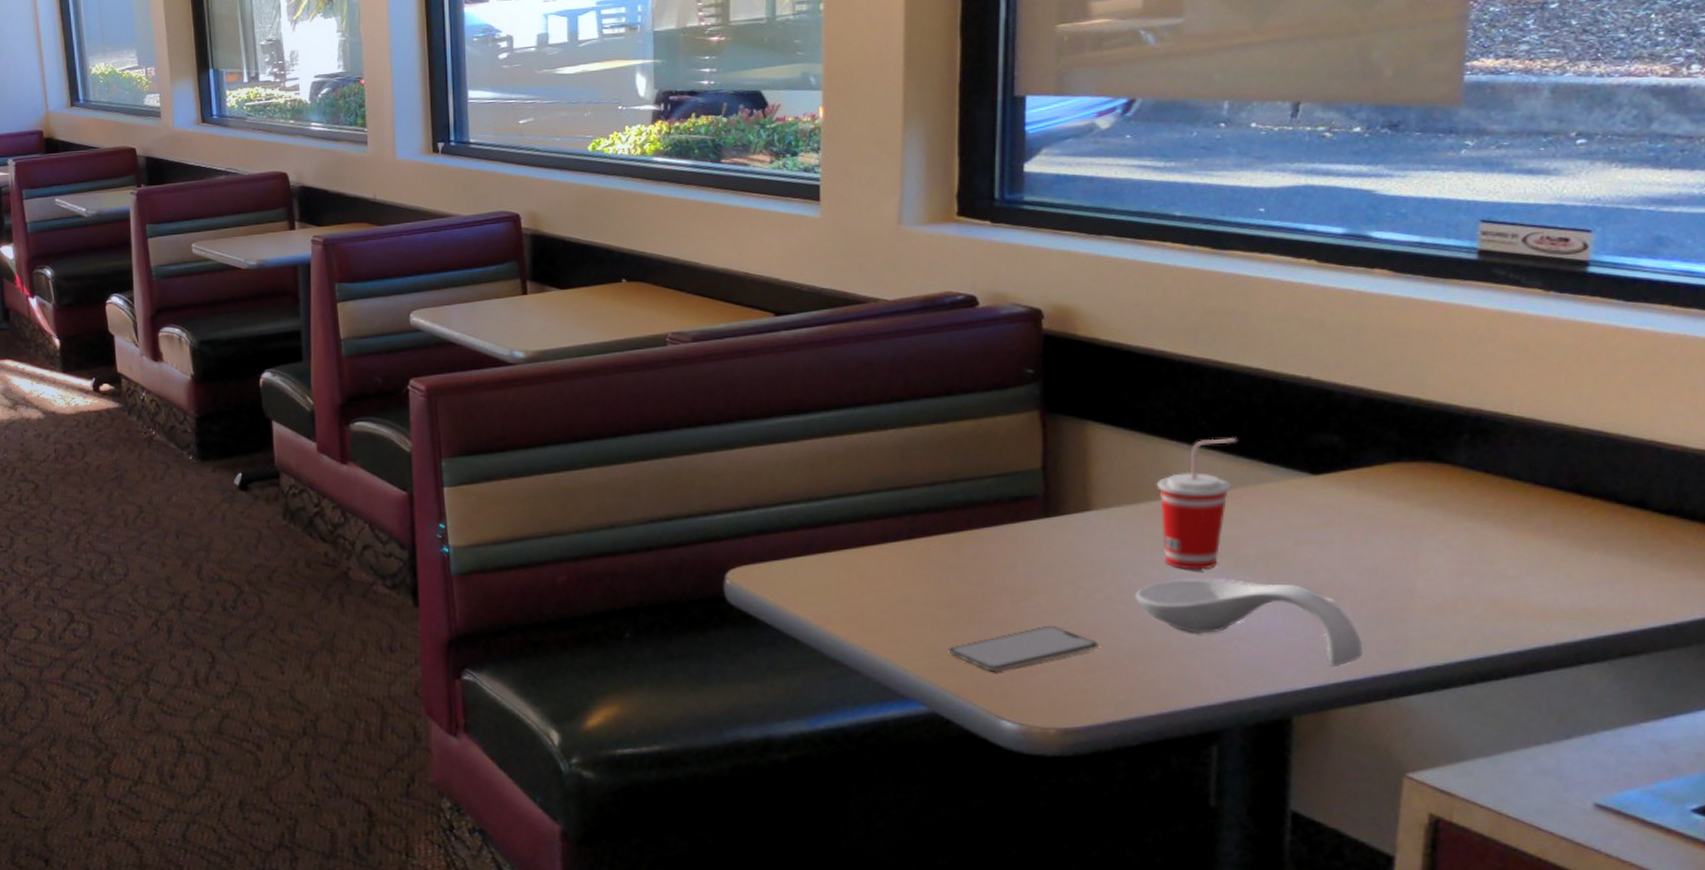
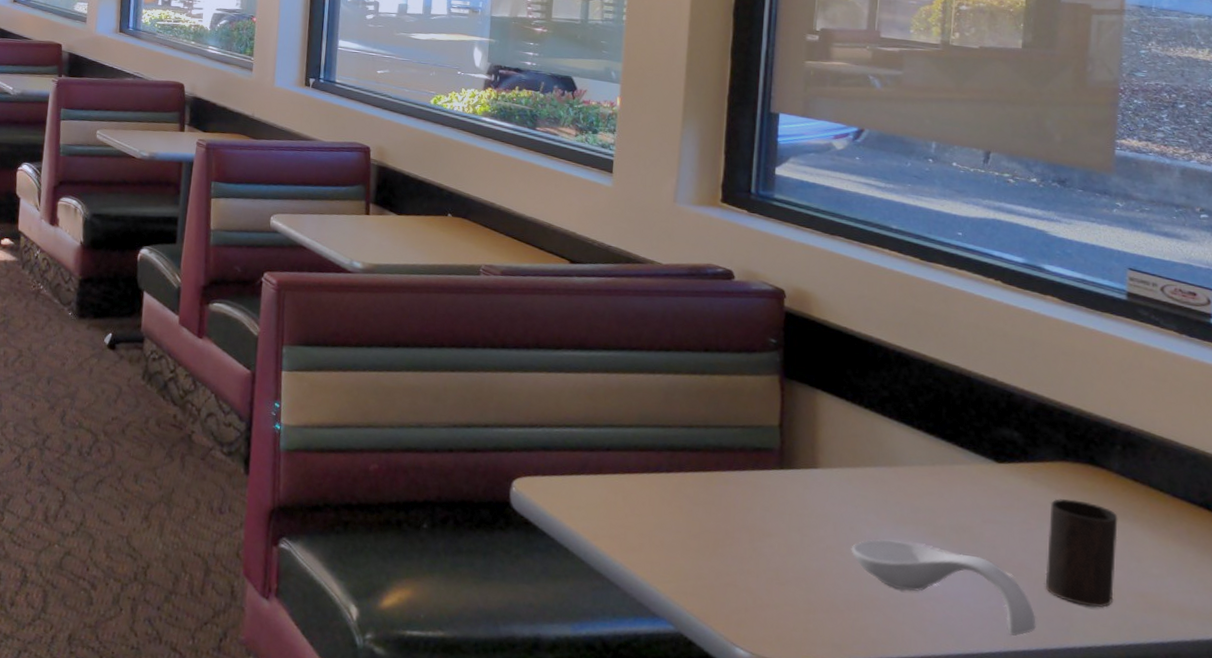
smartphone: present [948,626,1098,672] -> none [694,566,819,603]
beverage cup: present [1156,436,1238,570] -> none [871,419,937,534]
cup: none [1374,504,1465,623] -> present [1045,498,1118,608]

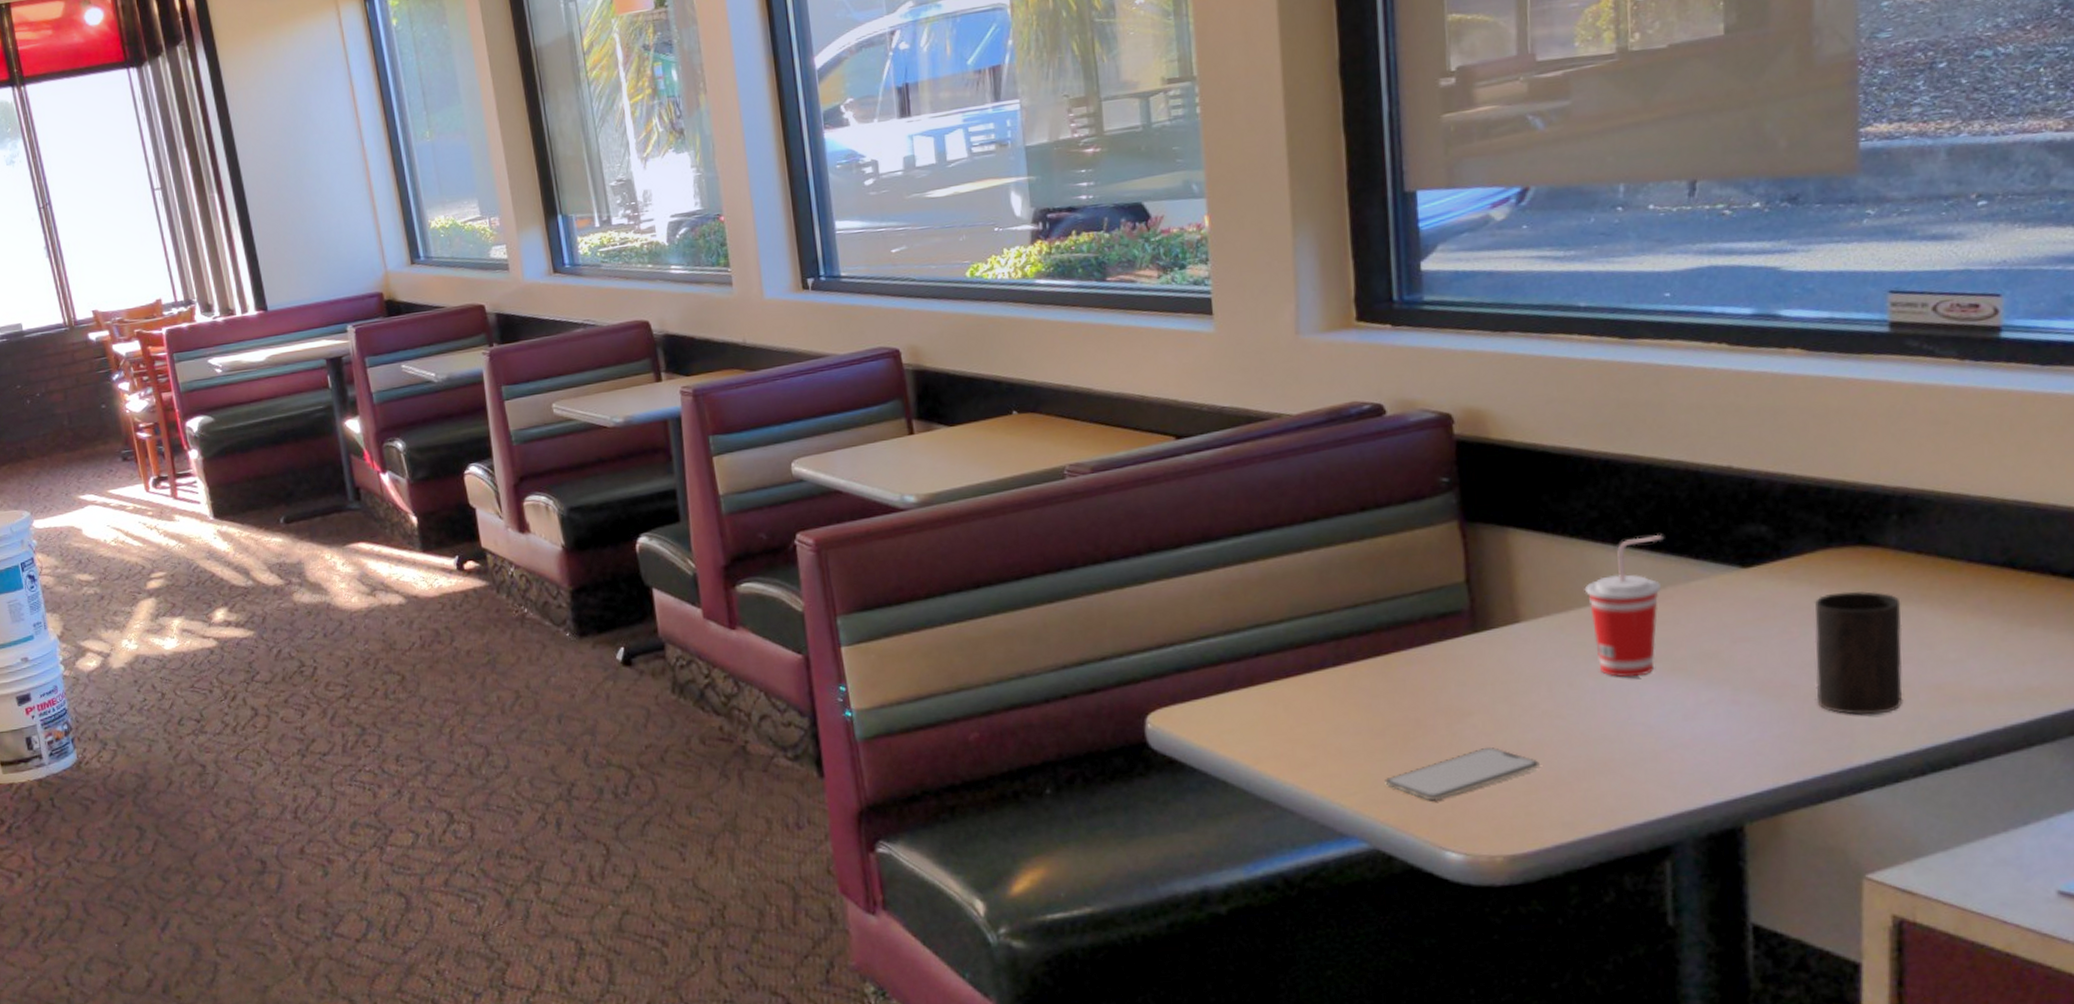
smartphone: none [694,566,819,603] -> present [1385,747,1539,801]
spoon rest: present [851,539,1036,636] -> none [1572,685,1810,769]
beverage cup: none [871,419,937,534] -> present [1584,534,1664,678]

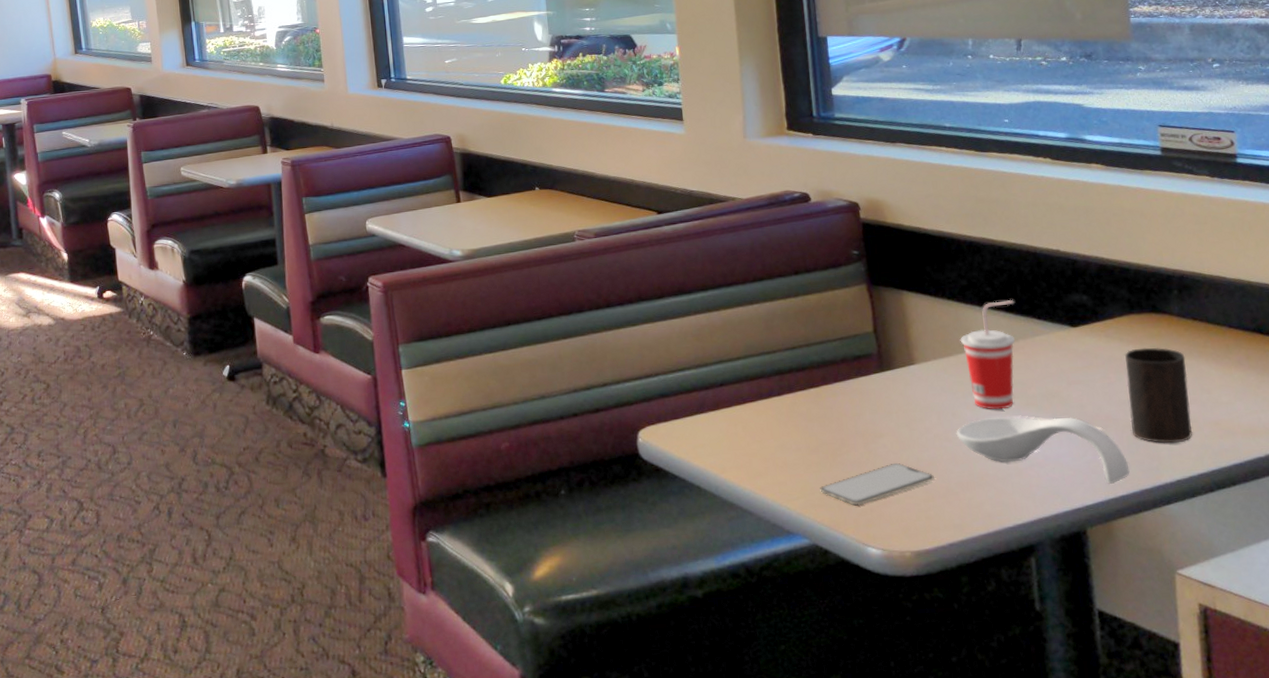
spoon rest: none [1572,685,1810,769] -> present [956,417,1130,485]

